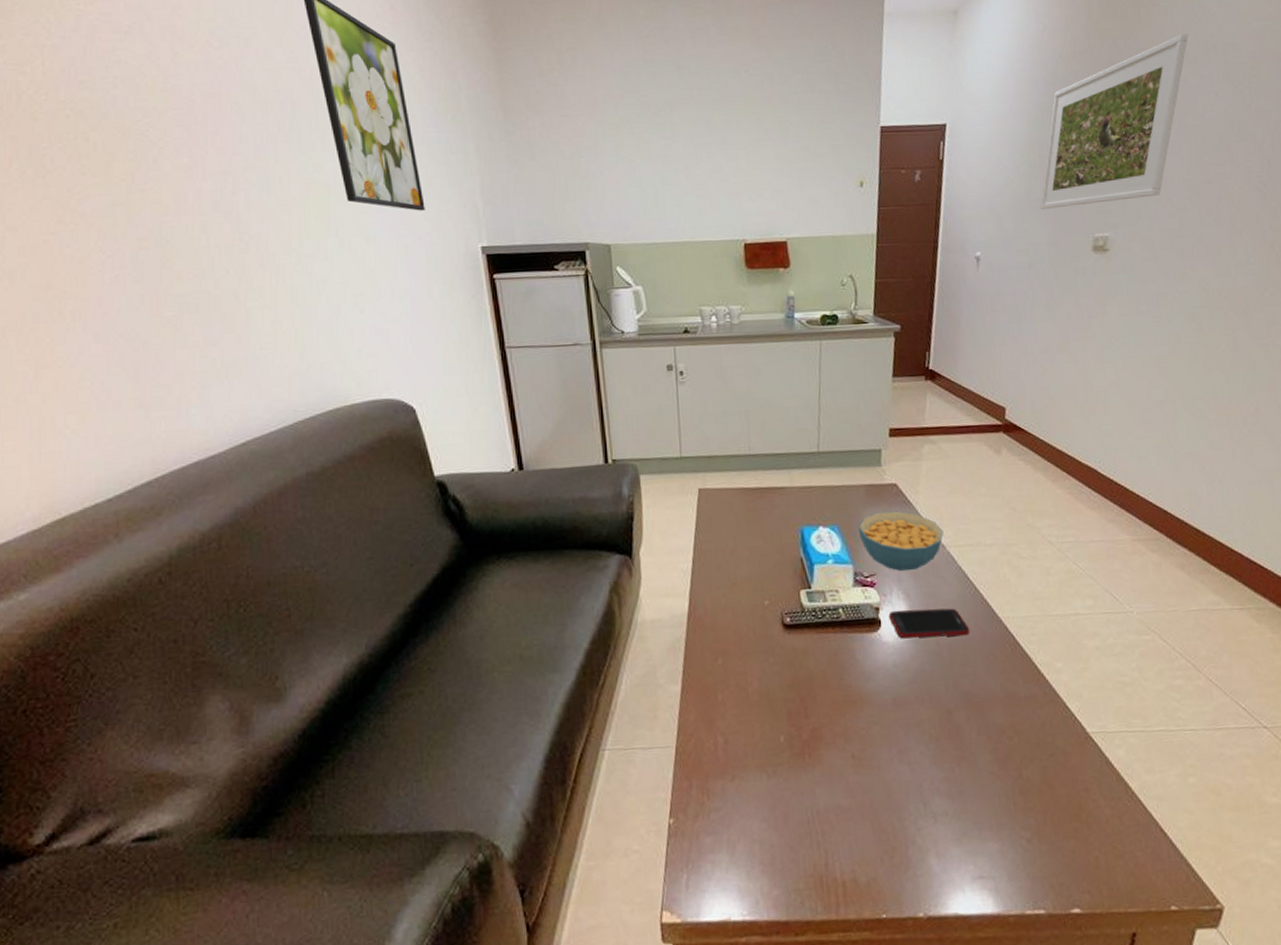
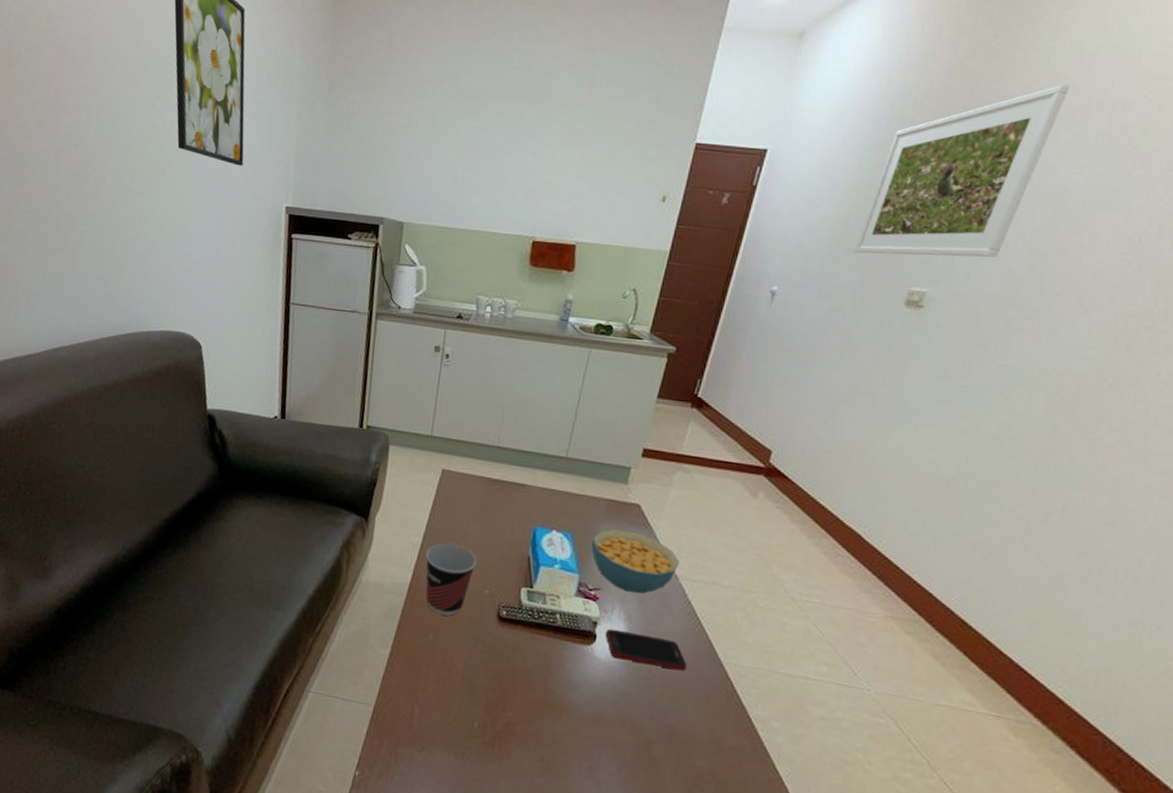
cup: none [698,561,751,637] -> present [425,542,477,616]

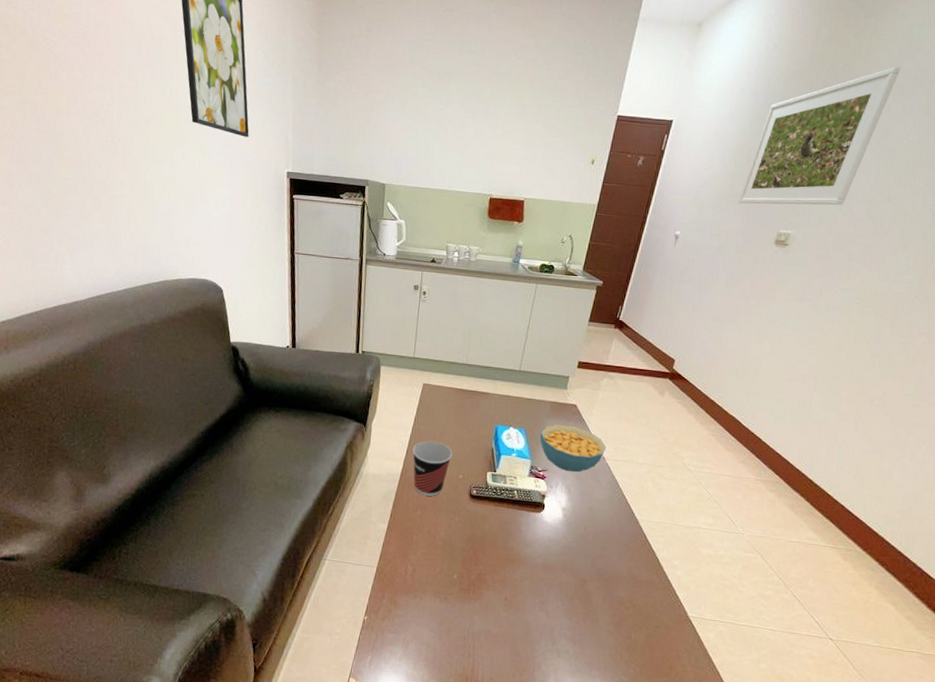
cell phone: present [605,628,688,671] -> none [551,499,612,528]

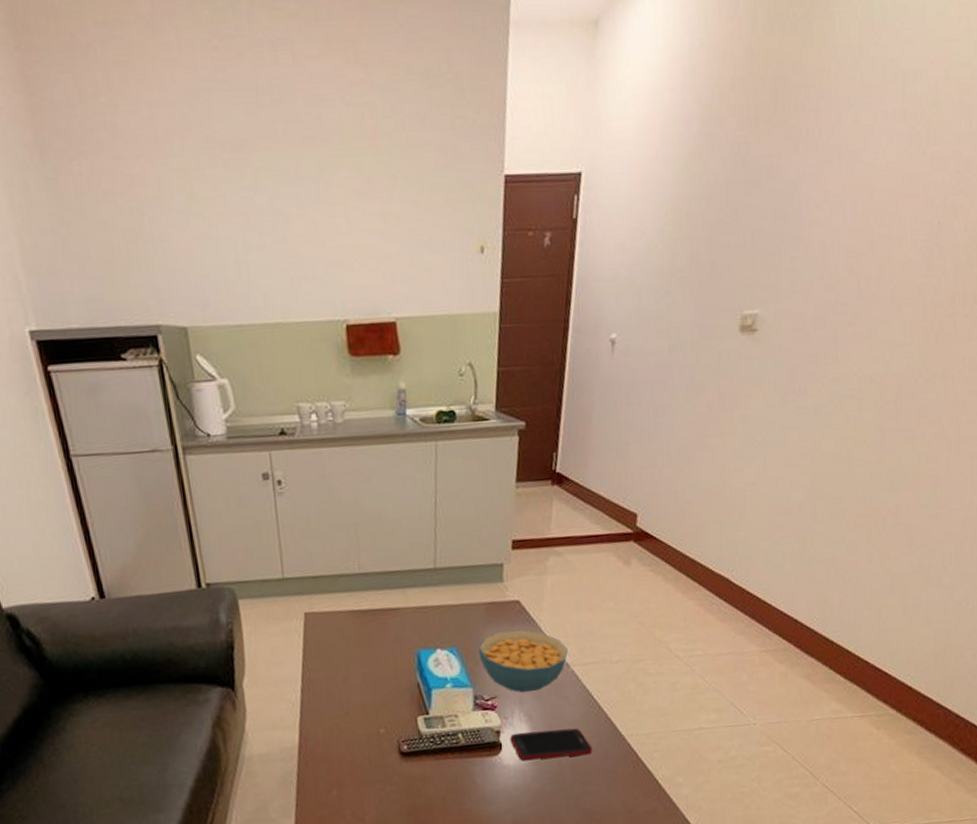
cup: present [412,440,453,496] -> none [308,689,365,768]
cell phone: none [551,499,612,528] -> present [510,728,593,761]
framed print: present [737,66,901,205] -> none [684,57,865,281]

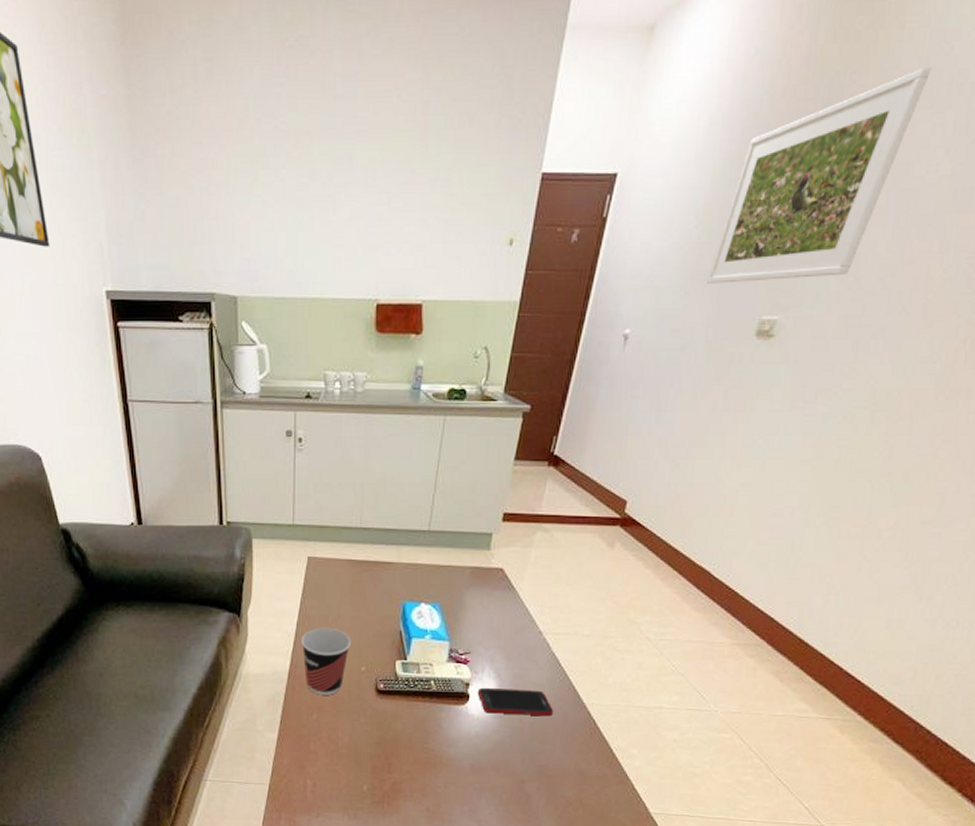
cup: none [308,689,365,768] -> present [301,627,351,695]
cereal bowl: present [479,629,569,693] -> none [459,594,544,651]
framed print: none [684,57,865,281] -> present [706,67,932,284]

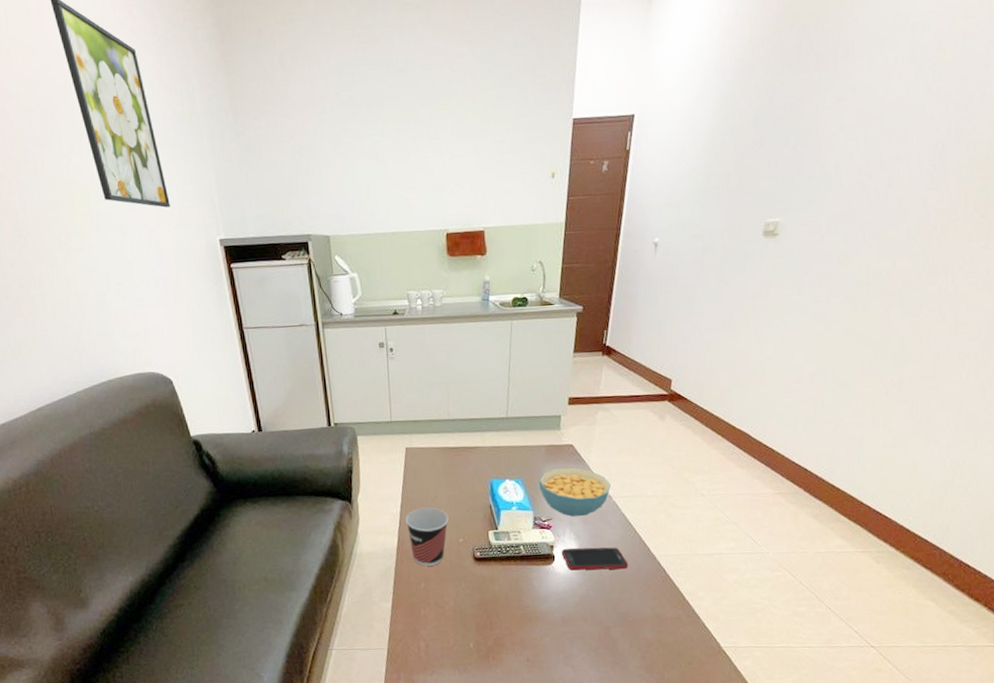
cereal bowl: none [459,594,544,651] -> present [539,467,612,517]
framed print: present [706,67,932,284] -> none [717,14,879,196]

